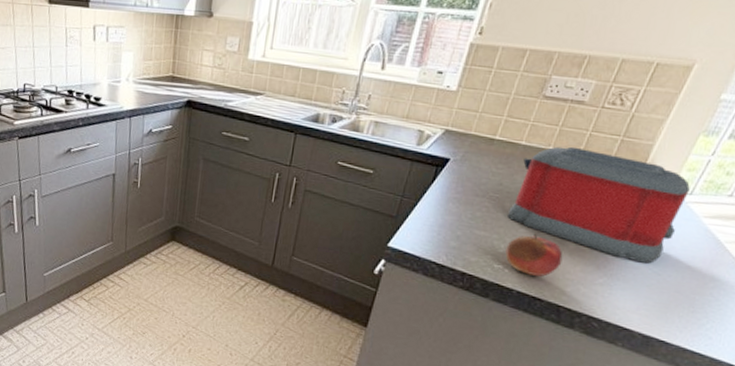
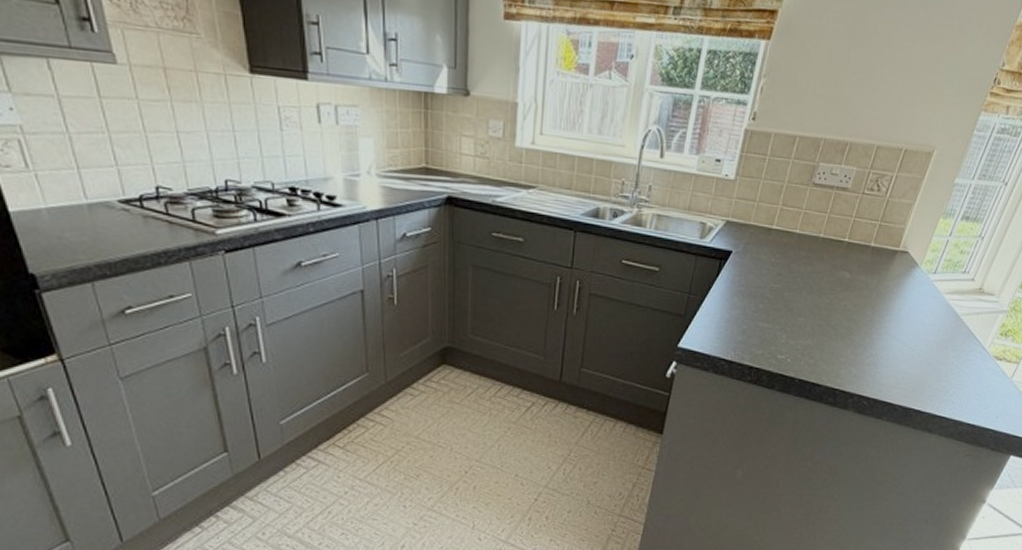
fruit: present [505,233,563,277] -> none [787,320,836,362]
toaster: present [508,146,690,264] -> none [787,233,934,341]

